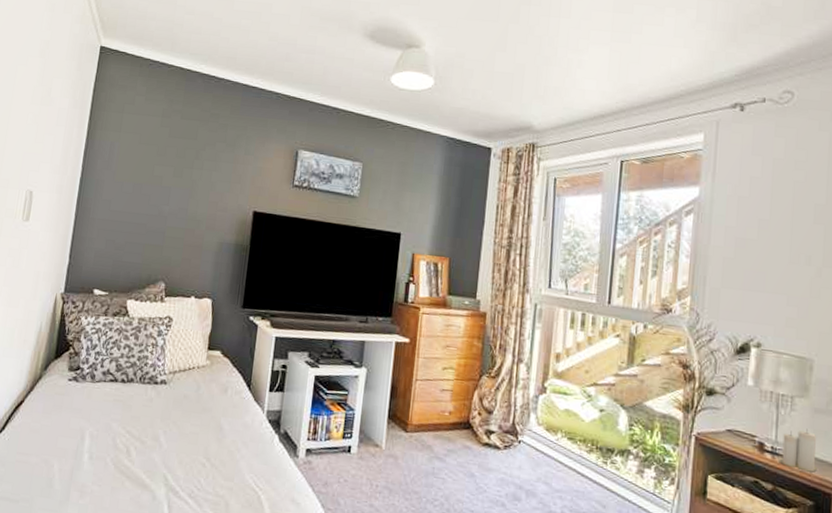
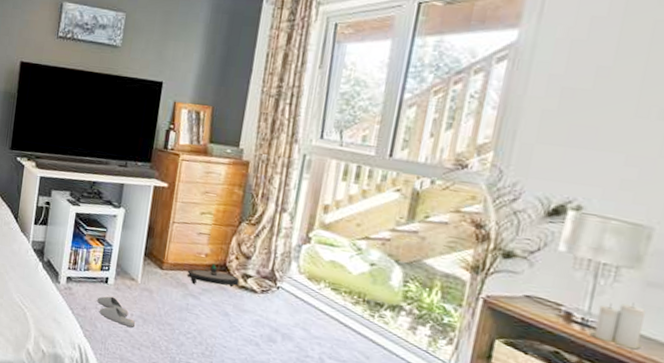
slippers: none [340,467,380,500] -> present [98,296,135,328]
robot vacuum: none [432,422,483,446] -> present [187,264,240,287]

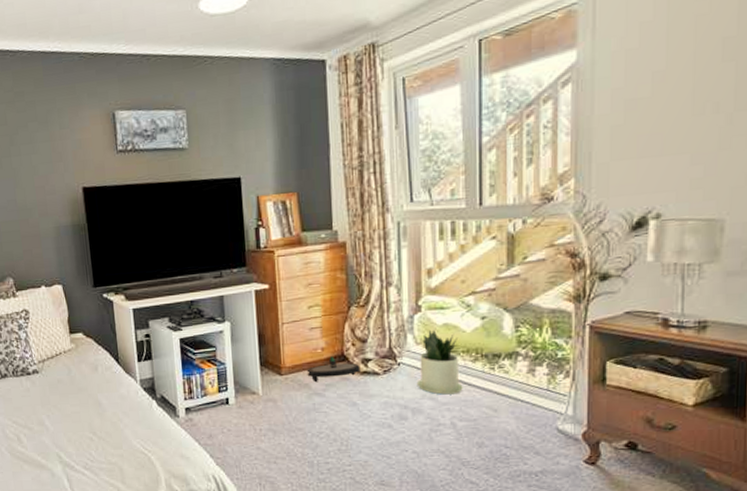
slippers: present [98,296,135,328] -> none [222,416,265,443]
planter: none [292,263,342,331] -> present [416,329,463,395]
candle: present [590,302,645,350] -> none [686,294,731,339]

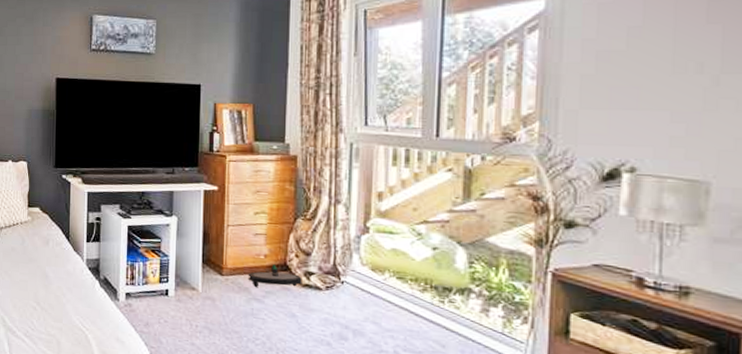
planter: present [416,329,463,395] -> none [359,252,409,322]

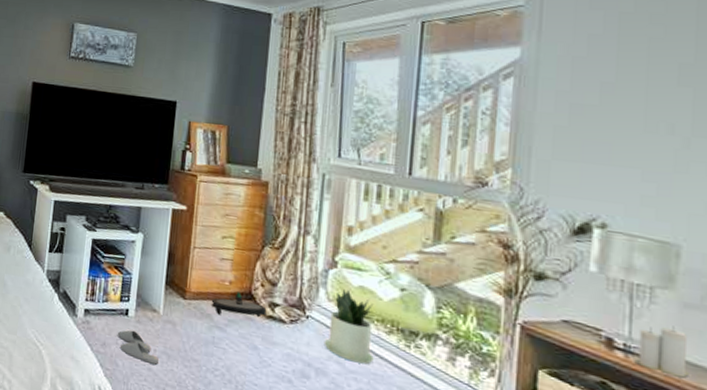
slippers: none [160,309,201,339] -> present [118,330,159,365]
planter: none [359,252,409,322] -> present [324,289,374,365]
candle: none [665,261,719,310] -> present [634,325,689,378]

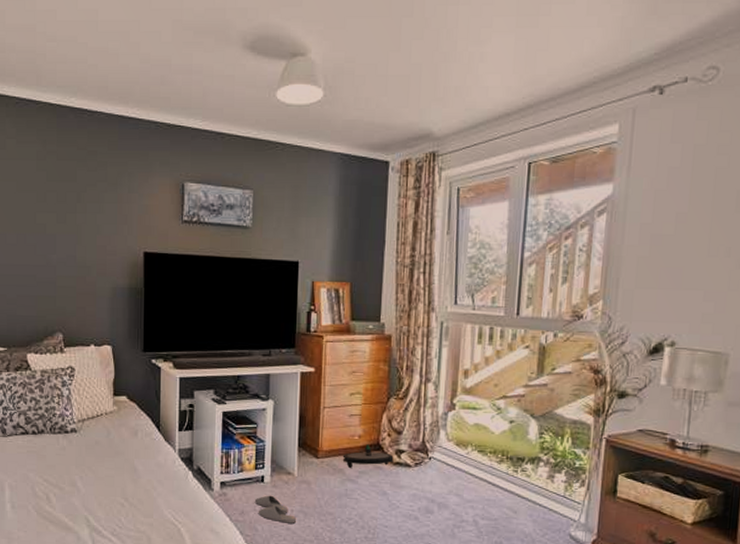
planter: present [324,289,374,365] -> none [445,428,487,493]
candle: present [634,325,689,378] -> none [690,422,729,464]

